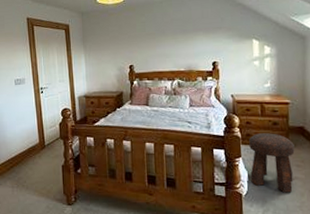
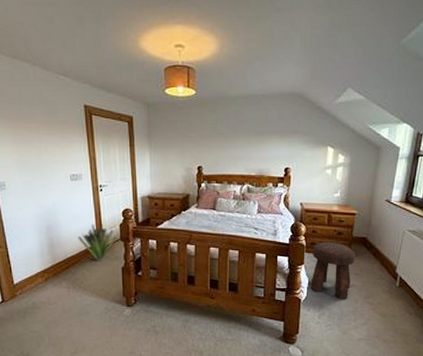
decorative plant: none [20,124,57,159] -> present [77,223,117,260]

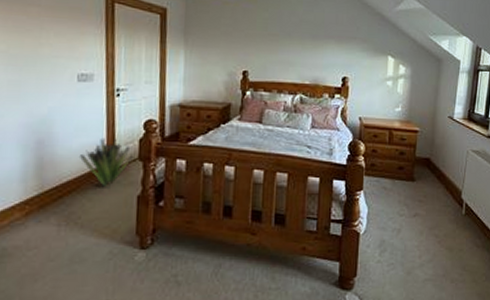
stool: present [310,242,355,299] -> none [370,163,419,231]

